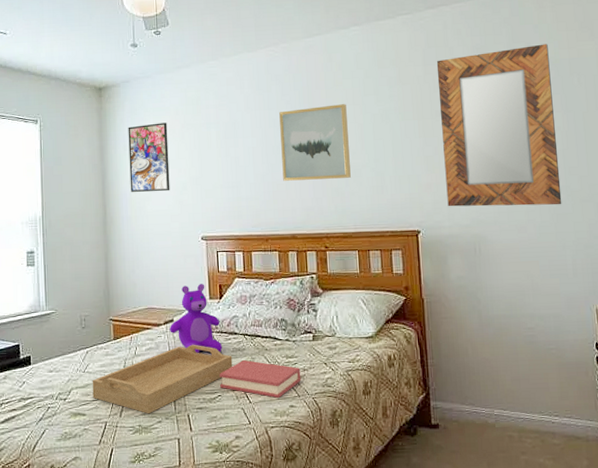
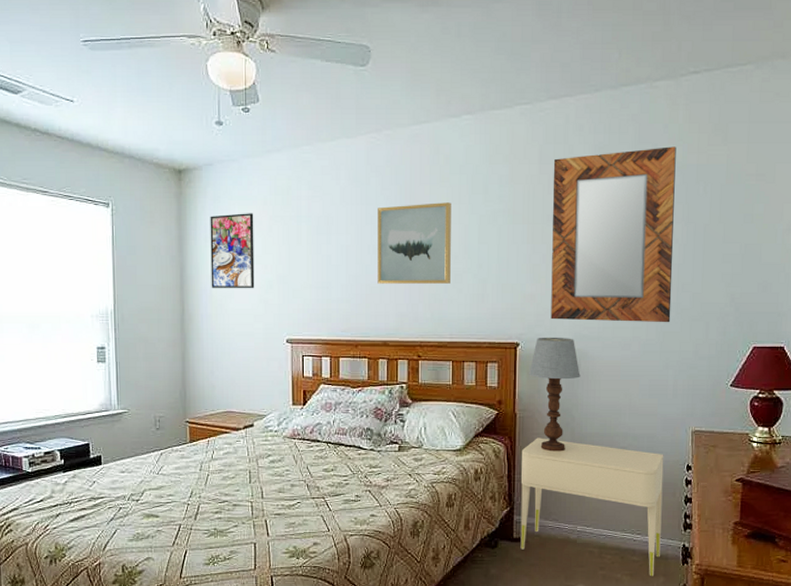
serving tray: present [92,344,233,414] -> none [166,450,314,518]
teddy bear: present [170,284,223,353] -> none [249,389,304,459]
hardback book: present [220,359,301,398] -> none [300,467,384,507]
nightstand: none [431,321,581,460] -> present [520,438,664,577]
table lamp: none [432,223,482,335] -> present [529,337,581,452]

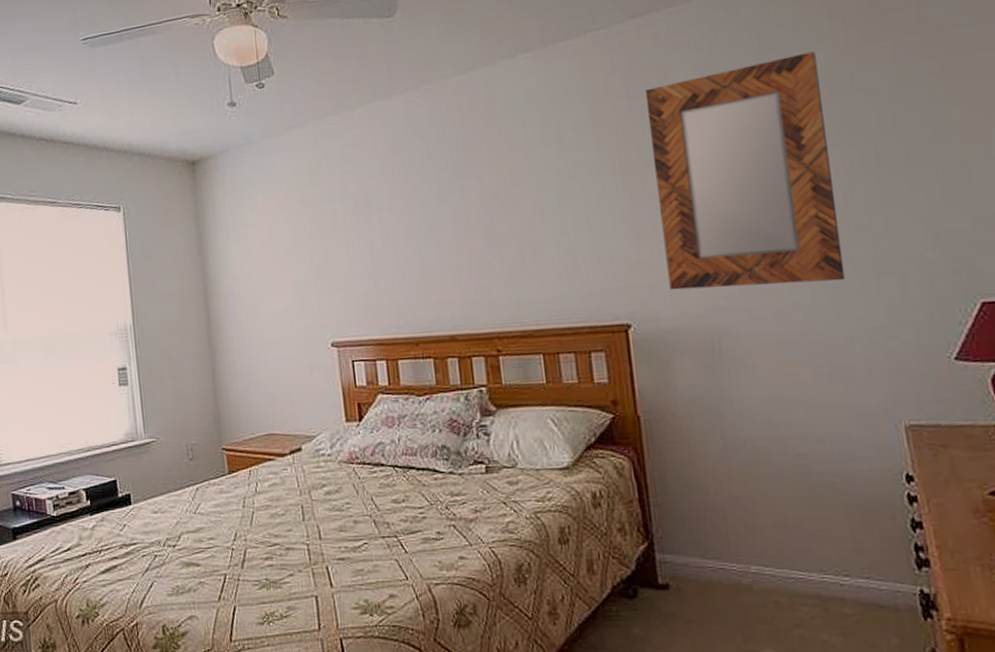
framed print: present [210,213,255,289] -> none [230,199,288,290]
wall art: present [377,202,451,284] -> none [425,159,528,267]
nightstand: present [520,438,664,577] -> none [653,446,886,638]
table lamp: present [529,337,581,452] -> none [649,312,724,465]

